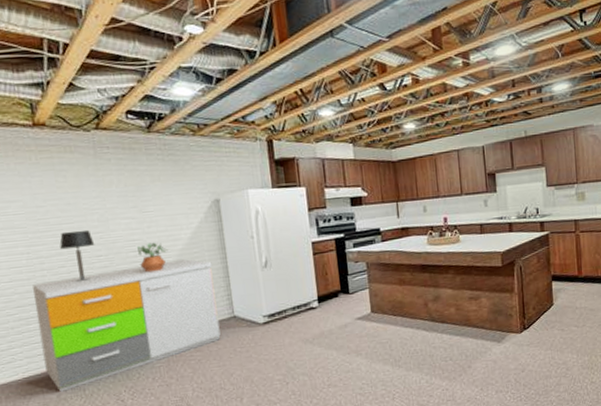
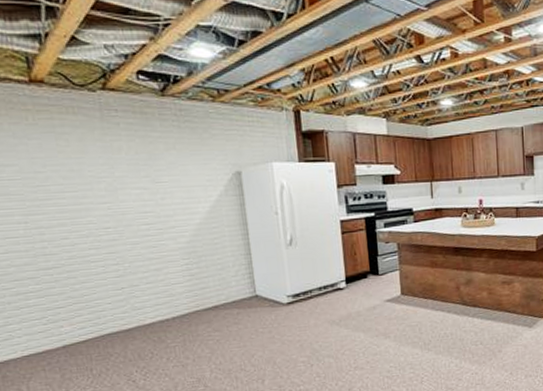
storage cabinet: present [32,259,221,392] -> none [31,234,241,371]
table lamp: present [59,229,95,283] -> none [62,199,102,256]
potted plant: present [137,242,168,273] -> none [150,215,184,248]

